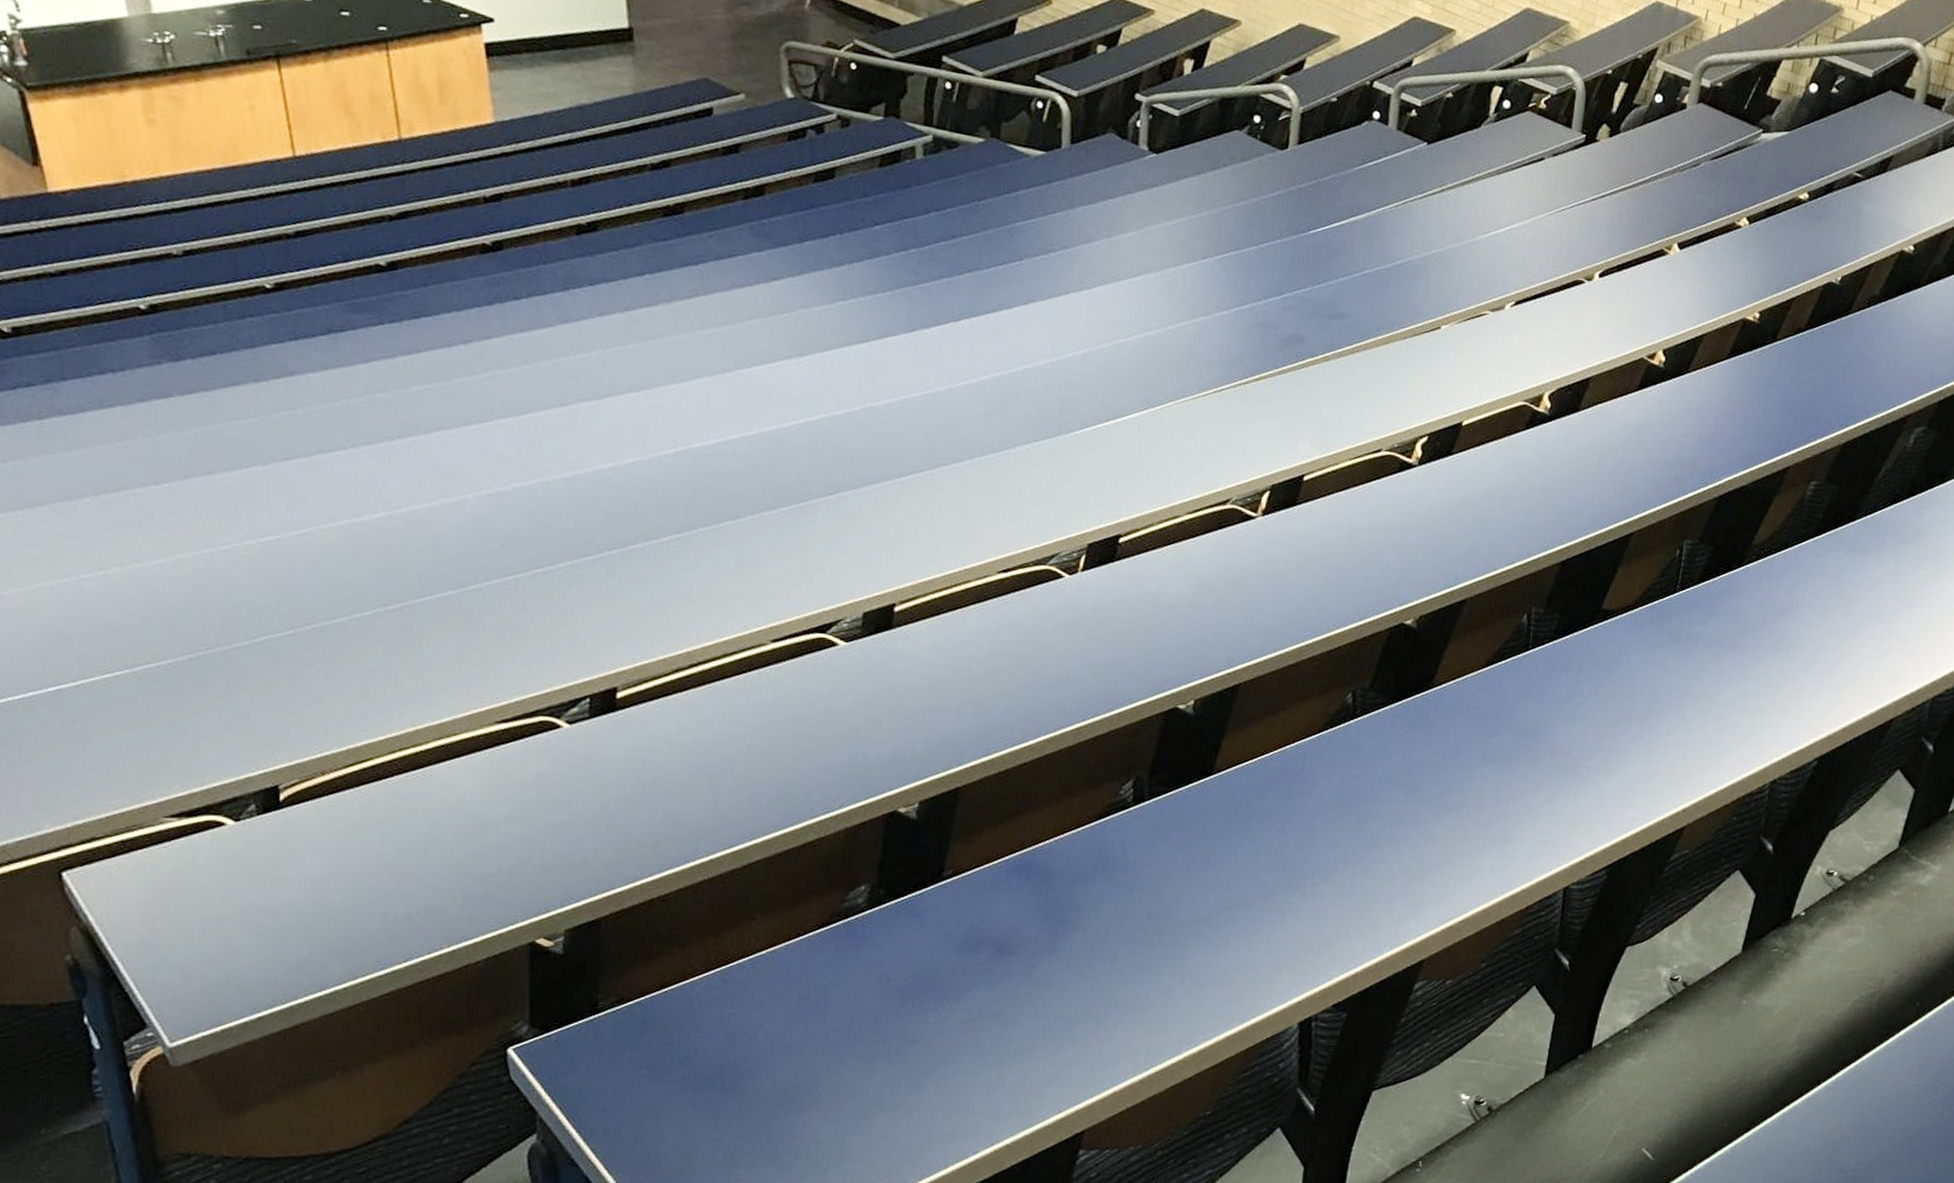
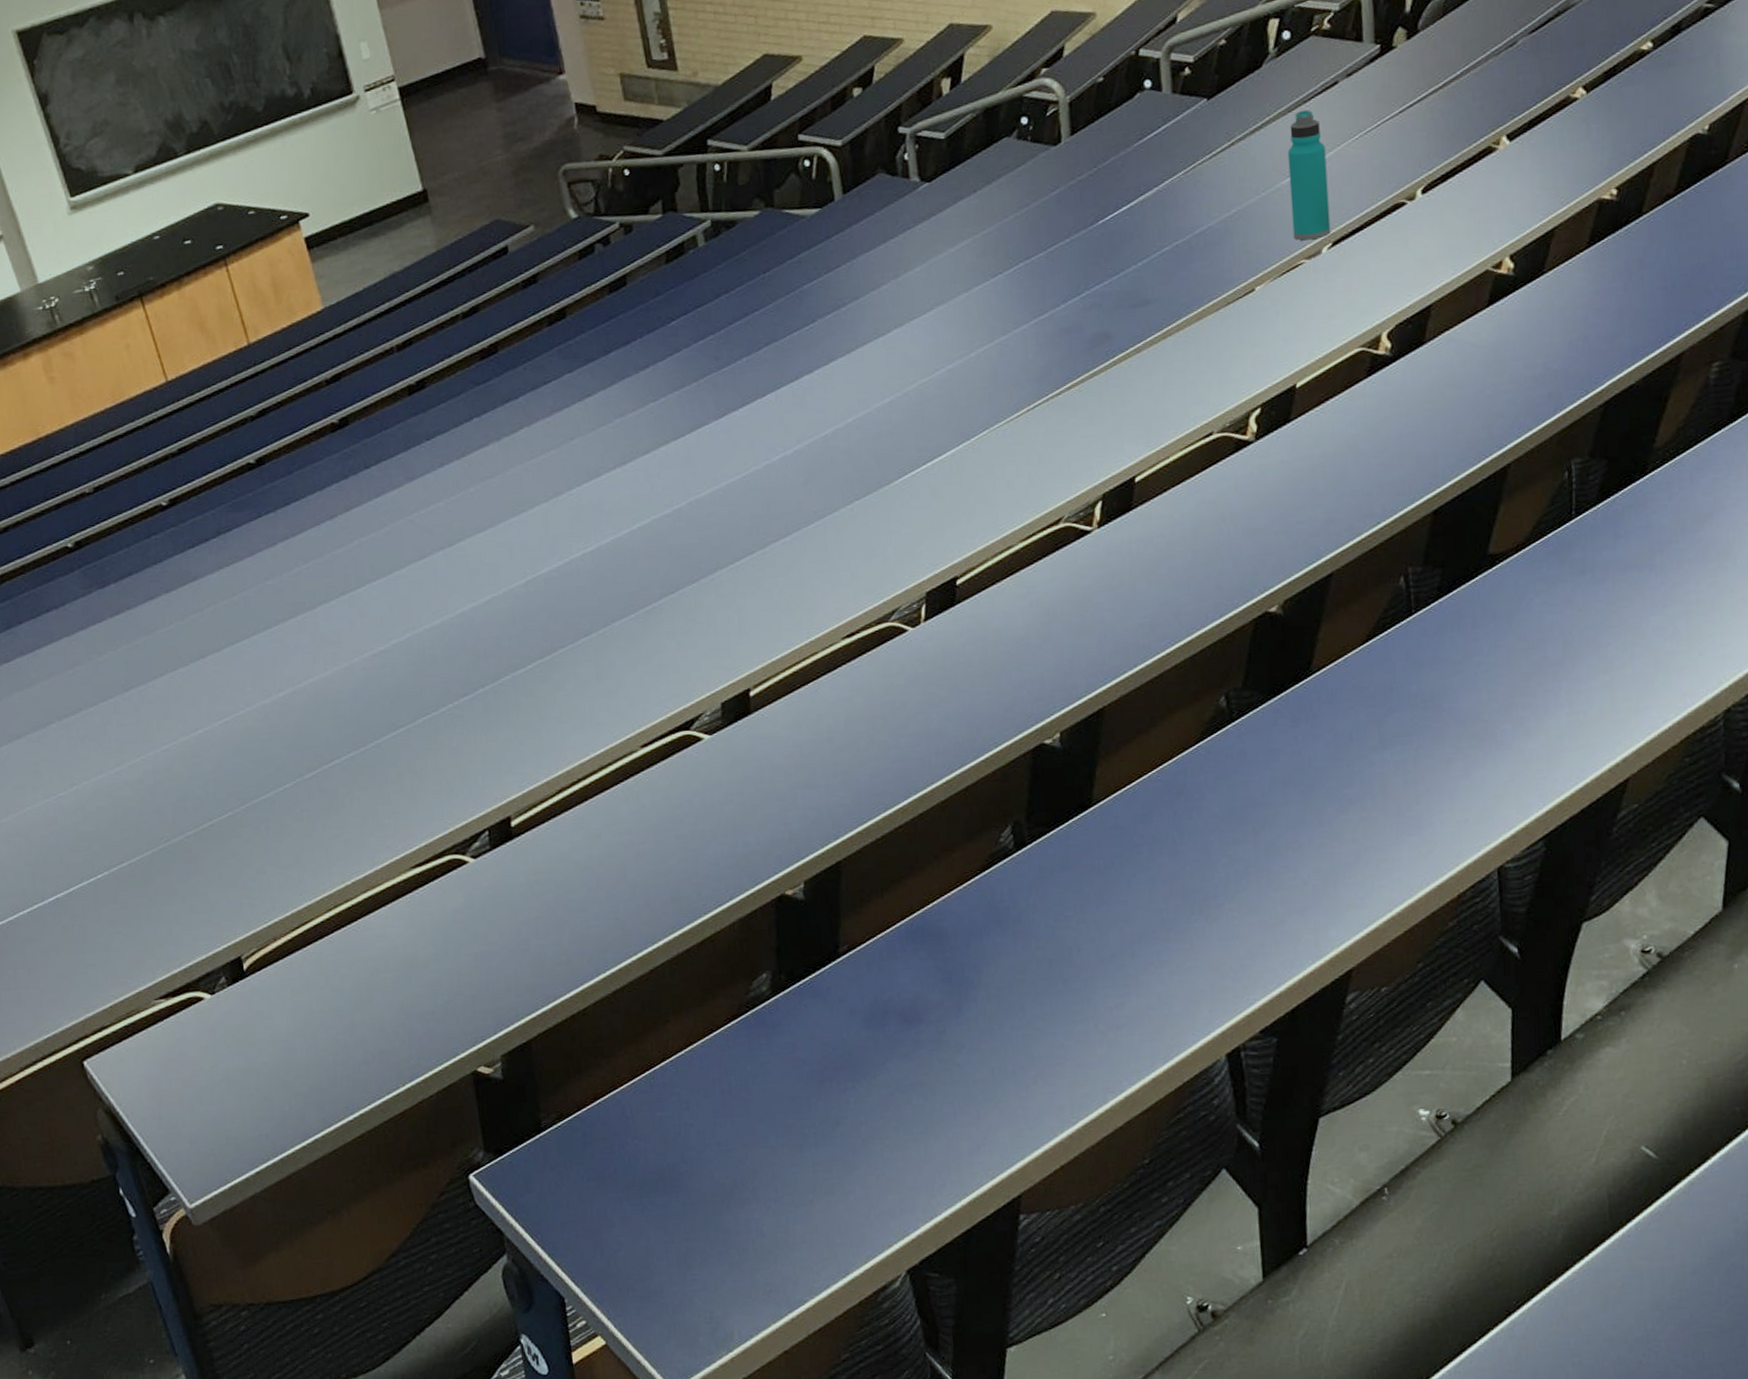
water bottle: none [1482,176,1524,296] -> present [1287,110,1331,241]

